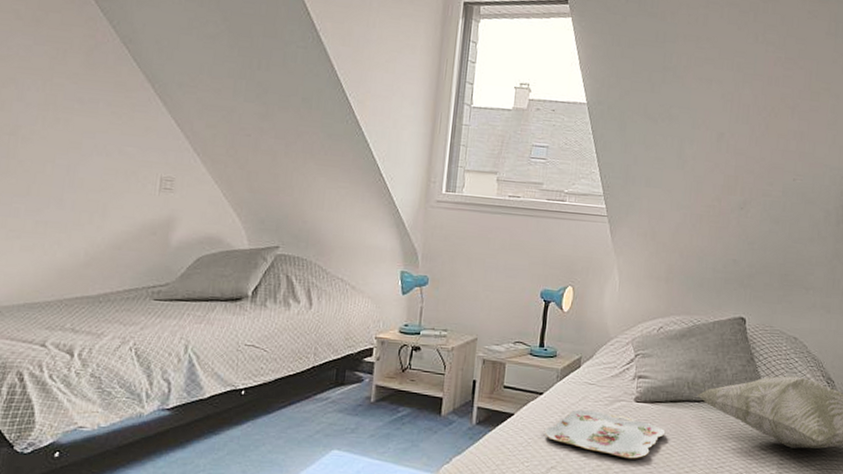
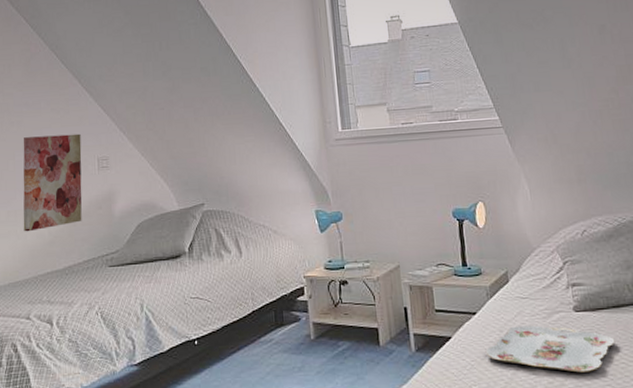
wall art: none [53,139,144,249] -> present [23,133,82,232]

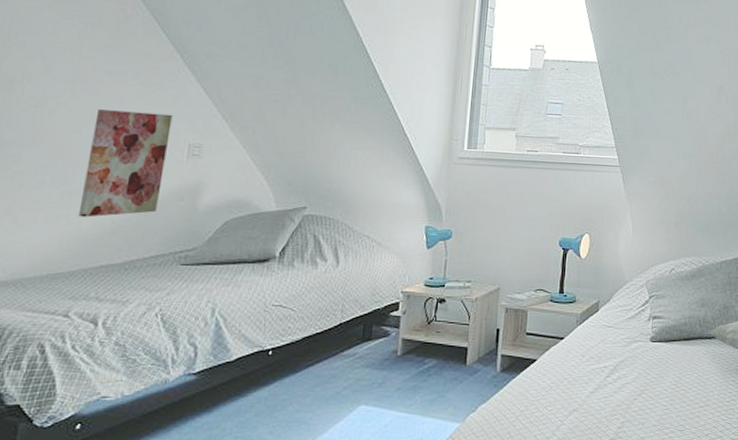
serving tray: present [485,325,615,373] -> none [565,352,680,397]

